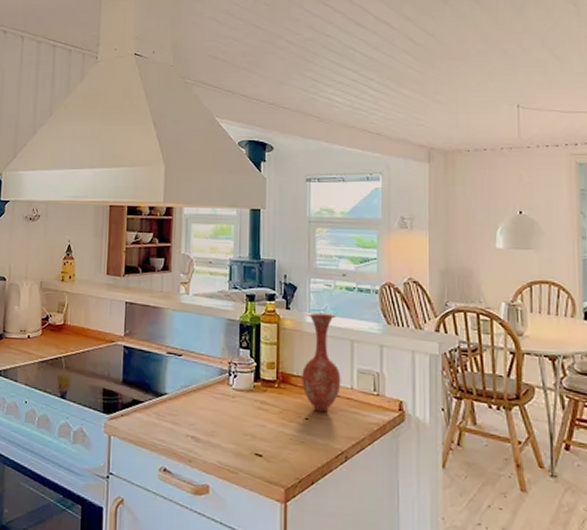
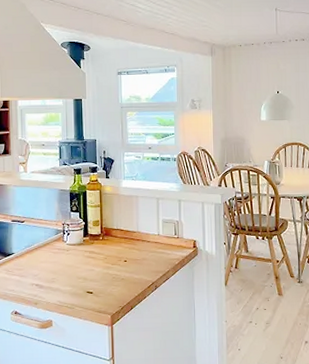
vase: present [302,312,341,412] -> none [120,179,150,255]

